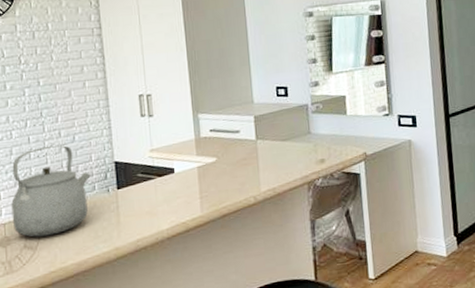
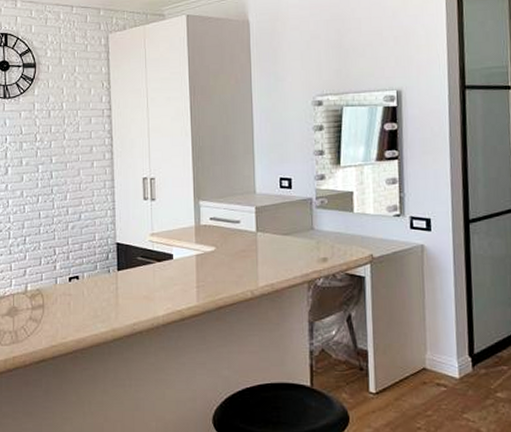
tea kettle: present [11,145,91,237] -> none [20,223,94,310]

